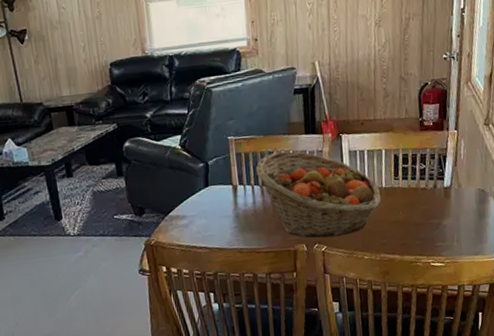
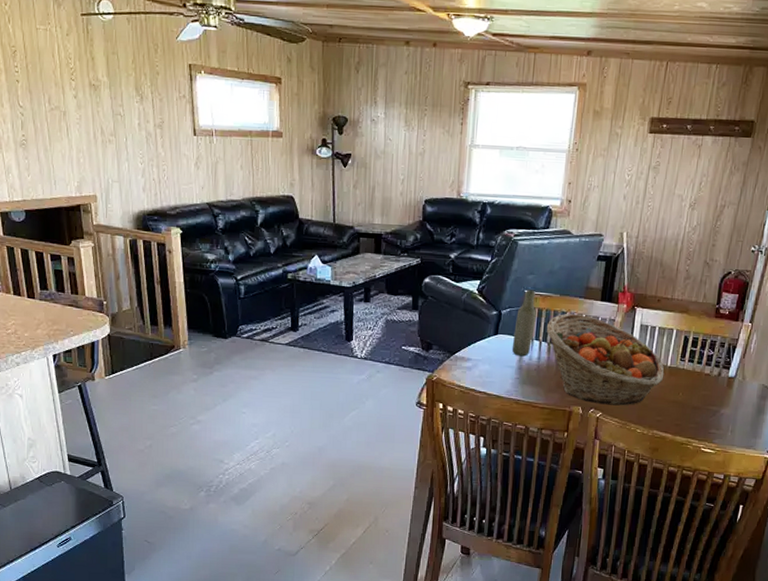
bottle: none [223,135,245,205] -> present [511,289,536,357]

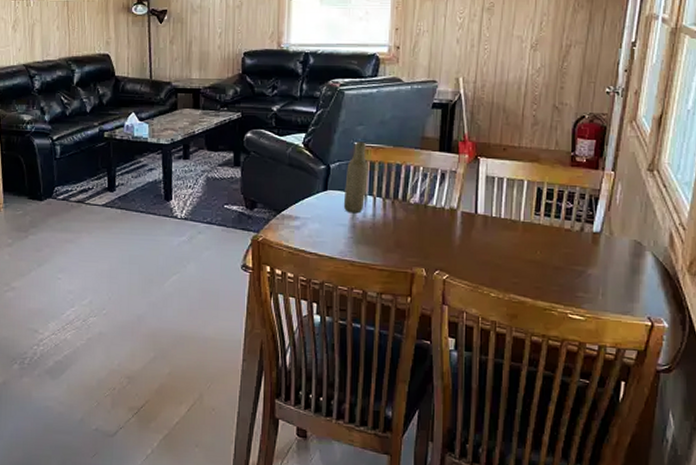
fruit basket: present [546,313,665,406] -> none [380,165,518,267]

